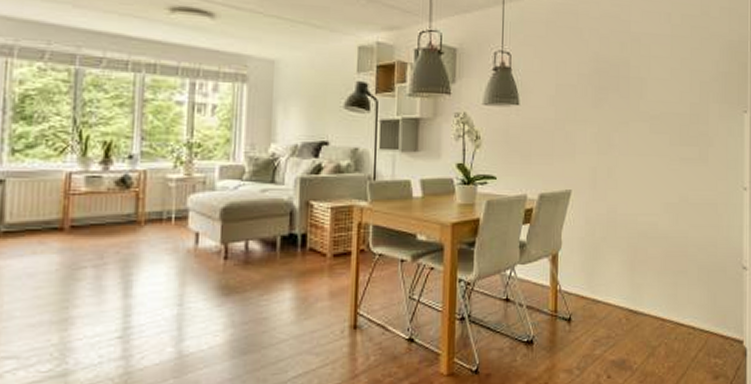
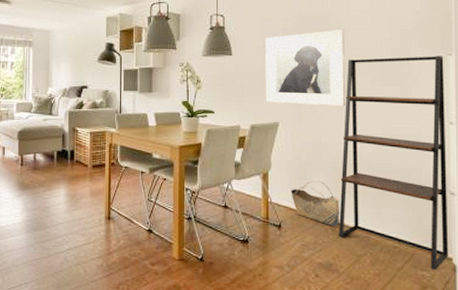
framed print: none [556,78,644,171] -> present [265,30,346,107]
basket: none [583,260,635,315] -> present [291,180,340,227]
shelving unit: none [632,112,741,357] -> present [338,56,449,271]

